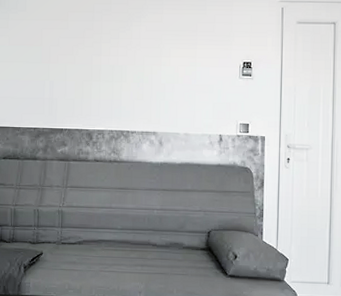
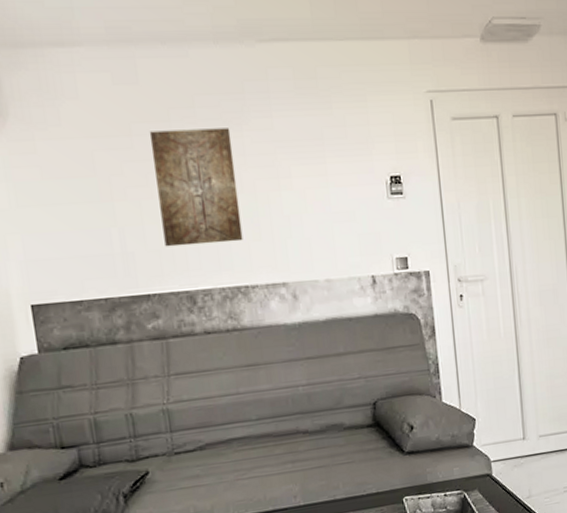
wall art: none [78,18,133,99] -> present [149,128,243,247]

